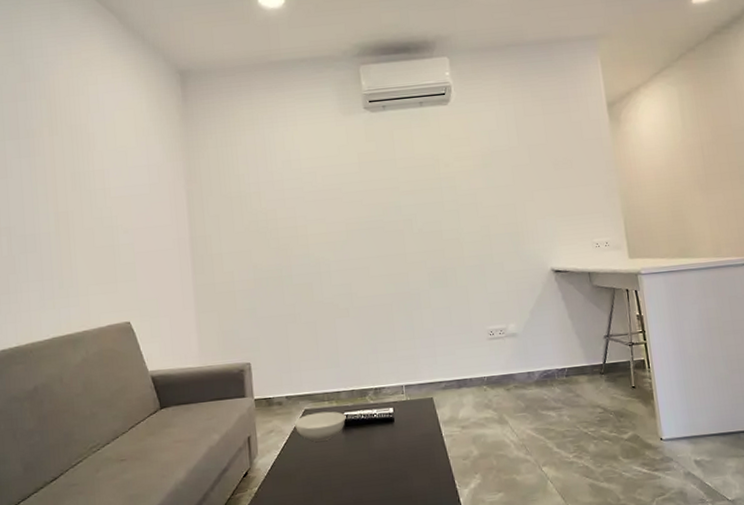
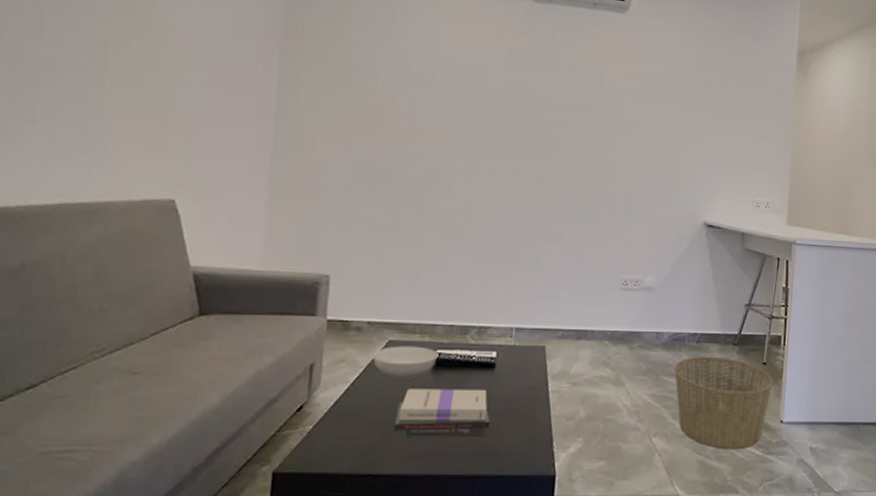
books: none [320,441,399,489] -> present [394,388,490,437]
basket: none [550,386,646,471] -> present [674,356,773,450]

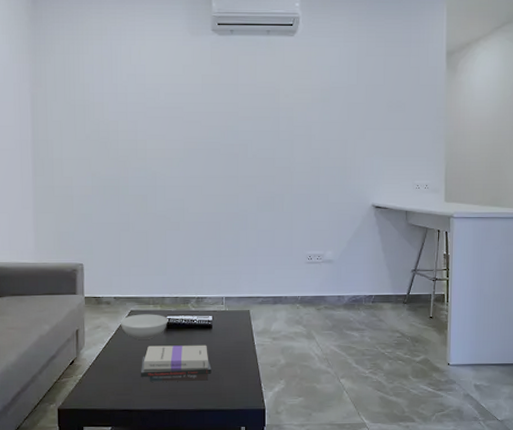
basket: present [674,356,773,450] -> none [355,313,439,388]

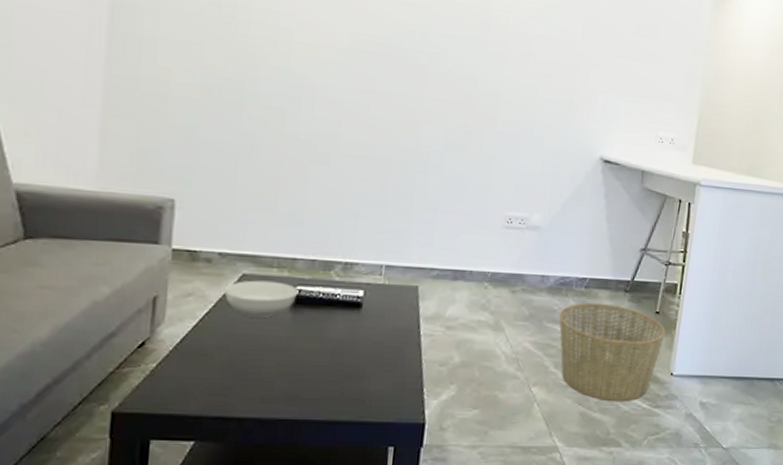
books: present [141,345,212,382] -> none [248,327,355,381]
basket: none [355,313,439,388] -> present [559,302,666,402]

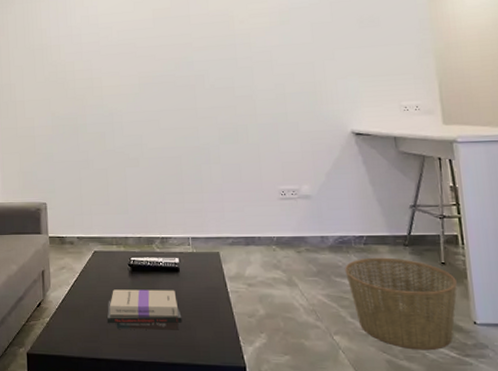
bowl: present [223,280,299,318] -> none [84,255,133,282]
books: none [248,327,355,381] -> present [107,289,182,330]

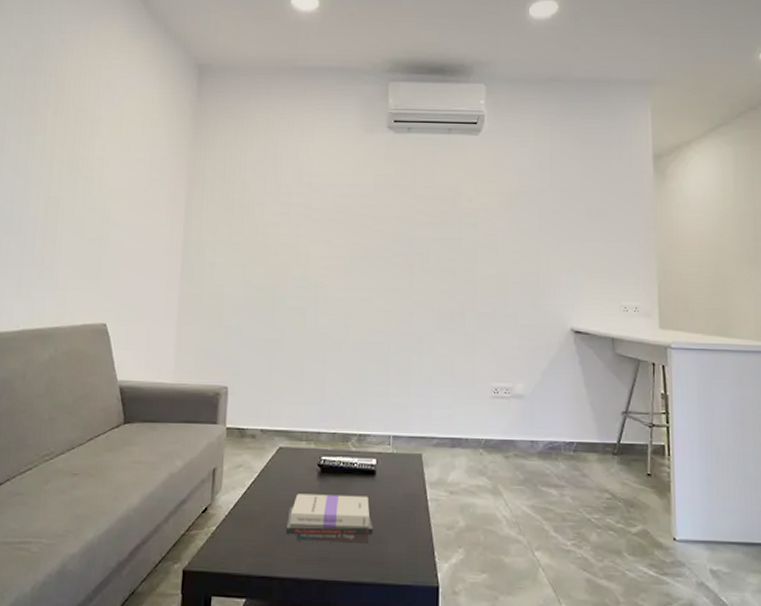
basket: present [345,257,457,351] -> none [552,466,660,569]

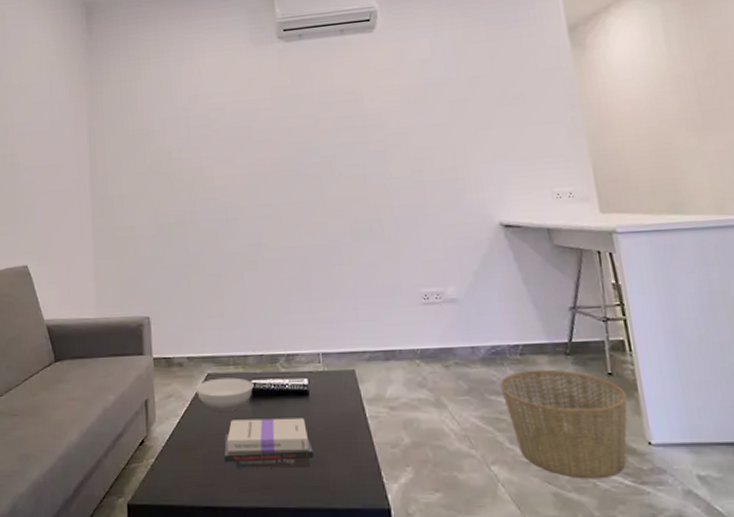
bowl: none [265,452,324,485] -> present [195,377,254,411]
basket: none [552,466,660,569] -> present [500,369,628,479]

